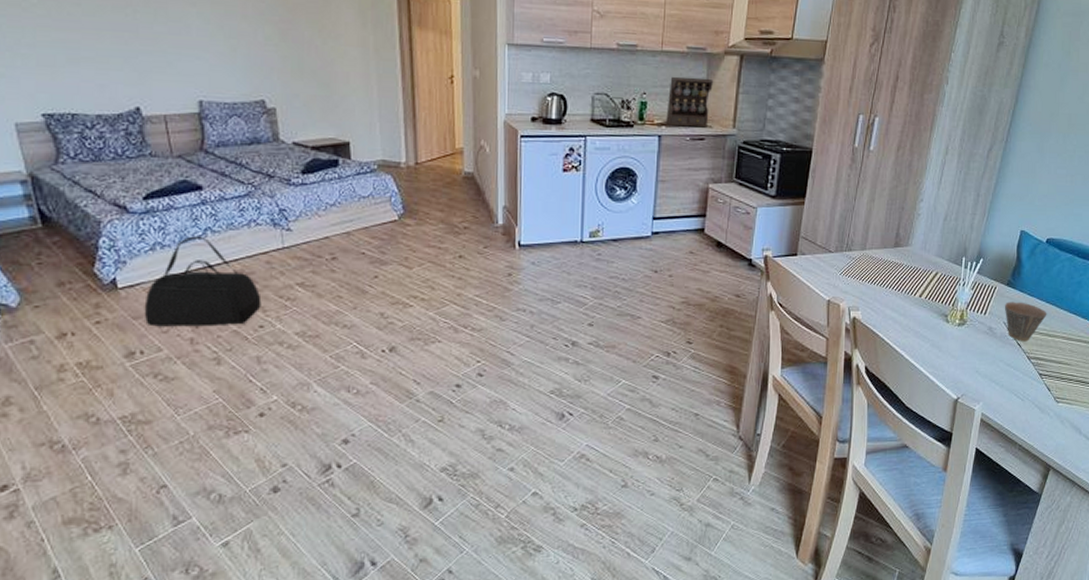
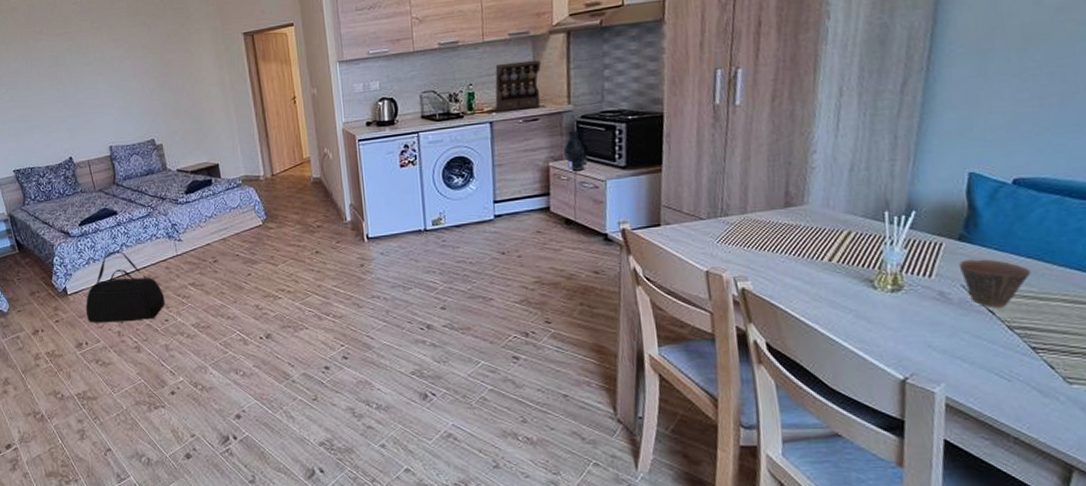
vase: none [723,154,746,197] -> present [563,130,590,172]

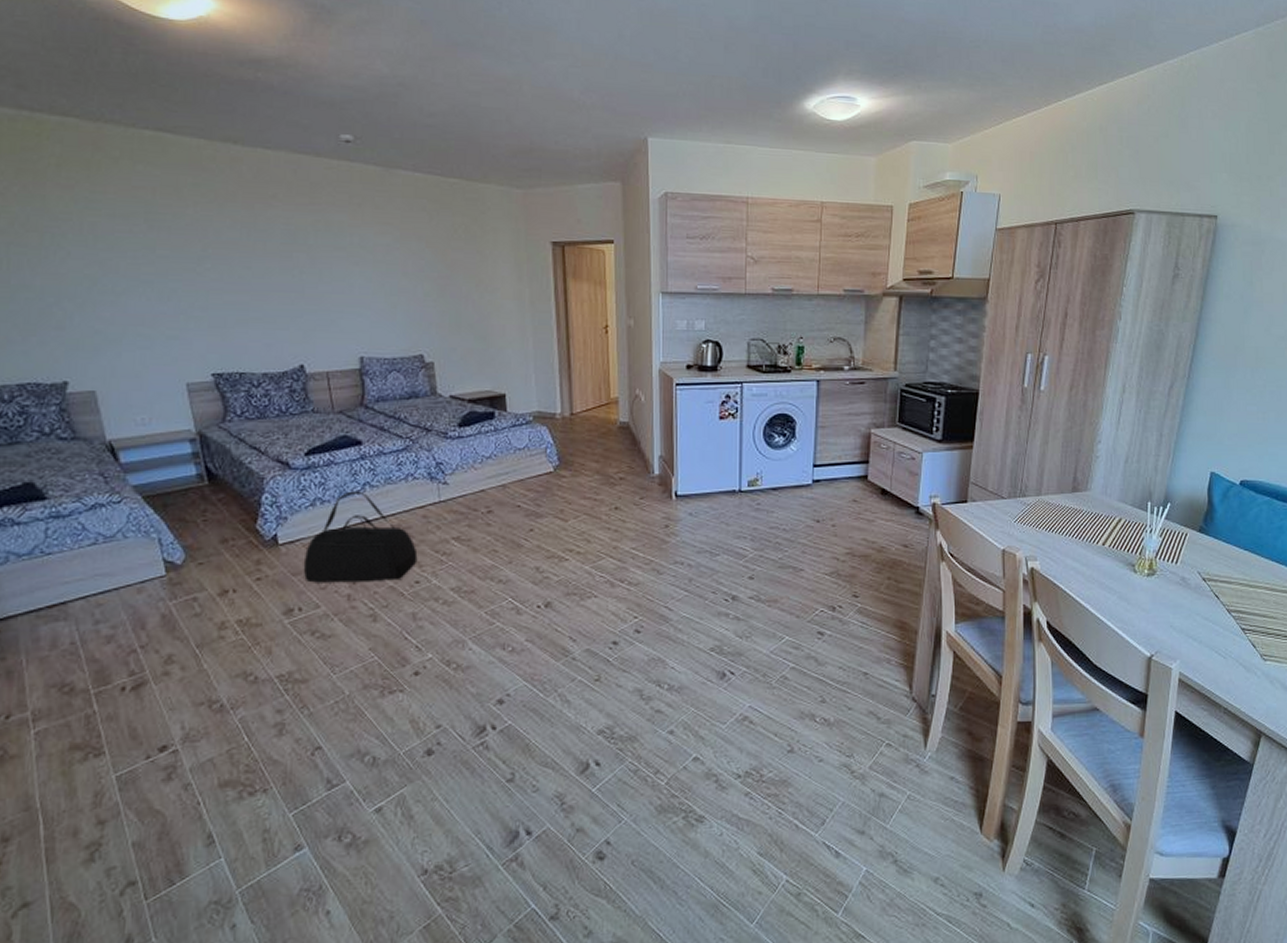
spice rack: present [495,60,542,112] -> none [824,319,873,371]
vase: present [563,130,590,172] -> none [886,398,910,442]
cup: present [958,259,1031,308] -> none [1197,549,1246,593]

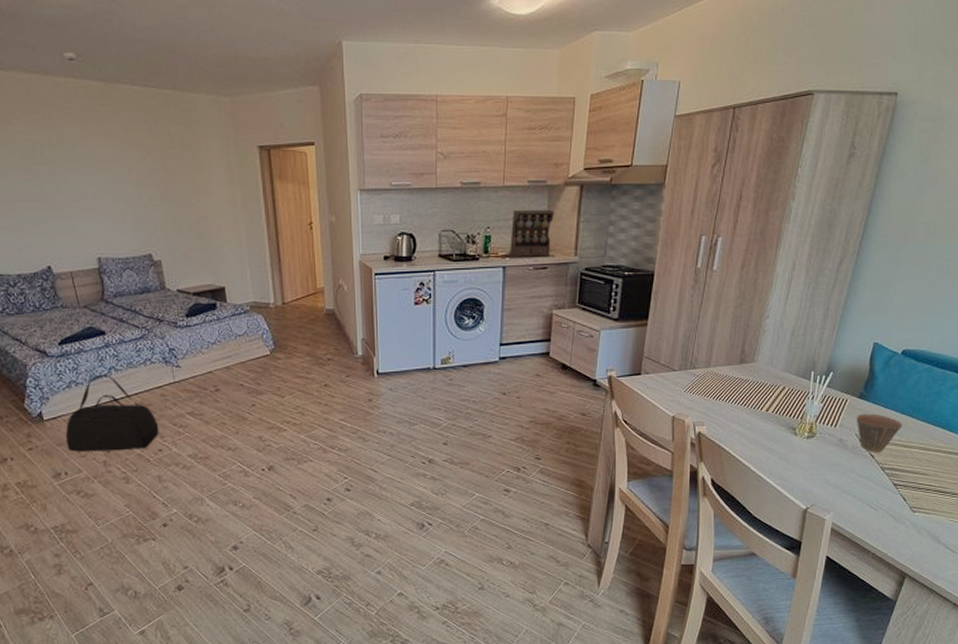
spice rack: none [824,319,873,371] -> present [510,209,555,257]
cup: none [1197,549,1246,593] -> present [856,413,903,453]

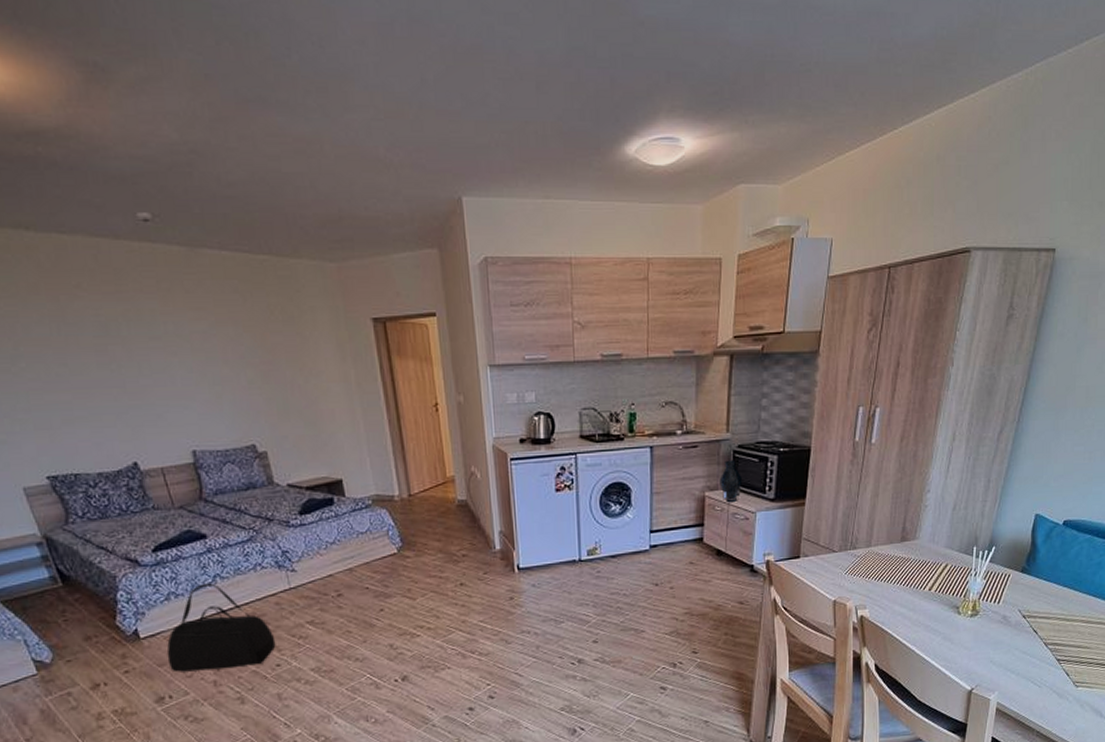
spice rack: present [510,209,555,257] -> none [657,382,704,436]
vase: none [567,281,589,321] -> present [719,459,743,503]
cup: present [856,413,903,453] -> none [1019,588,1065,629]

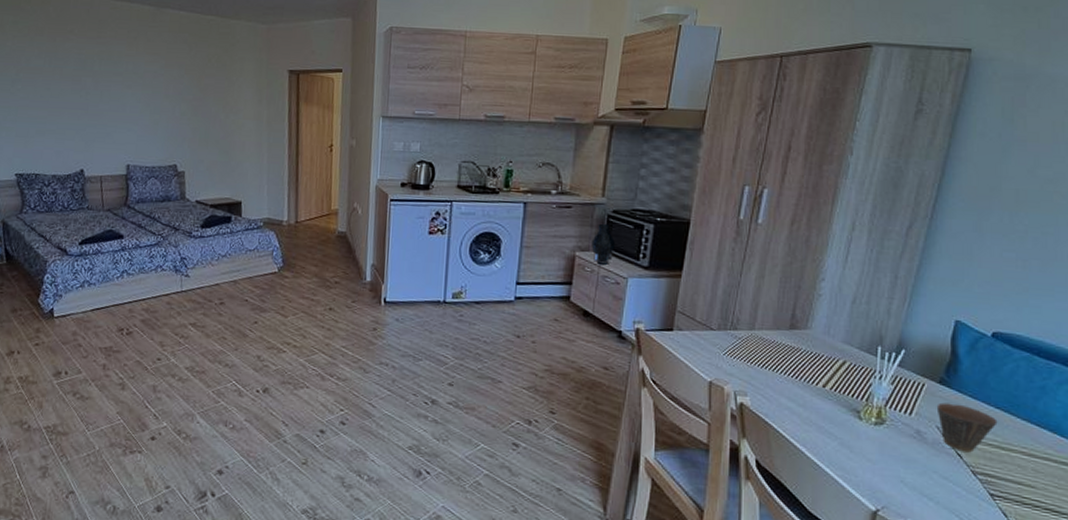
duffel bag: present [167,583,276,673] -> none [71,277,161,356]
cup: none [1019,588,1065,629] -> present [936,402,998,453]

